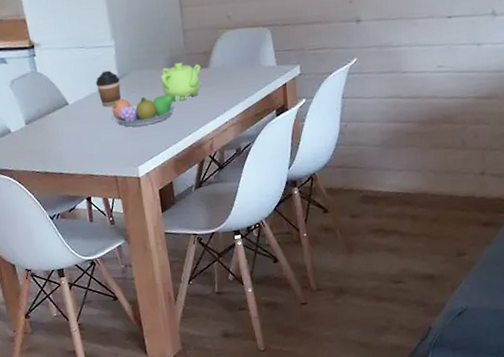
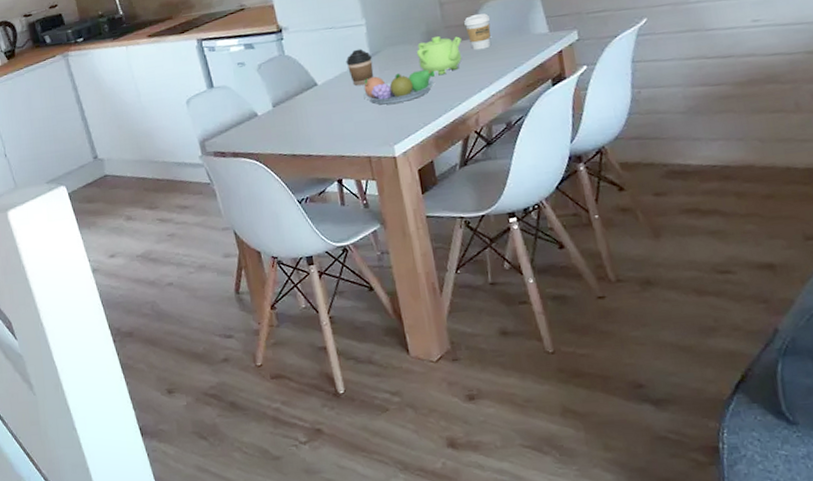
coffee cup: none [204,43,227,79] -> present [464,13,491,51]

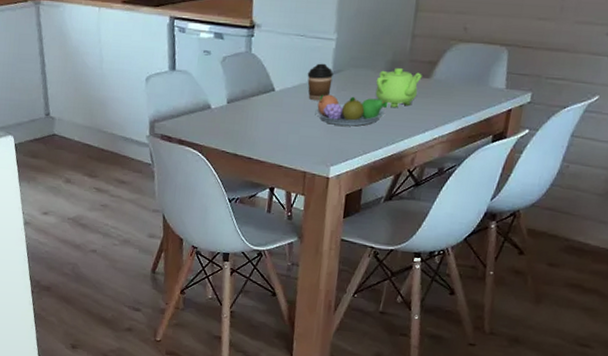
coffee cup: present [464,13,491,51] -> none [428,53,455,92]

